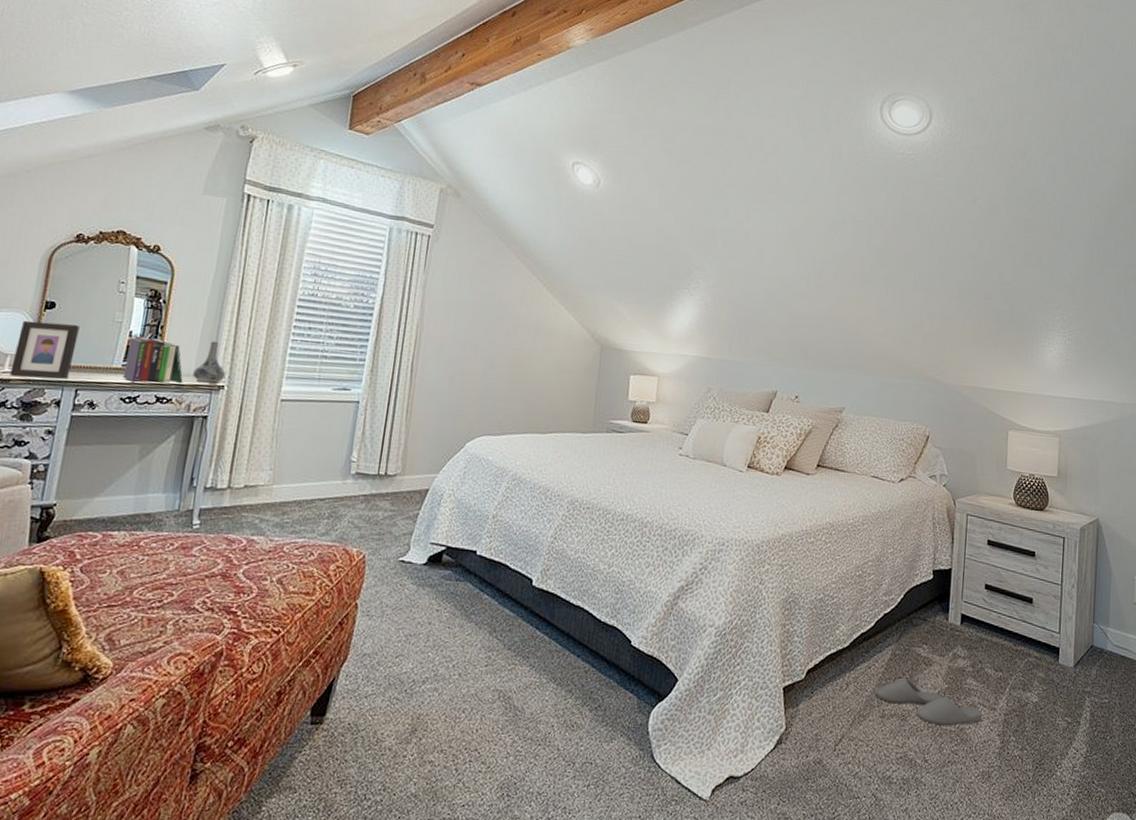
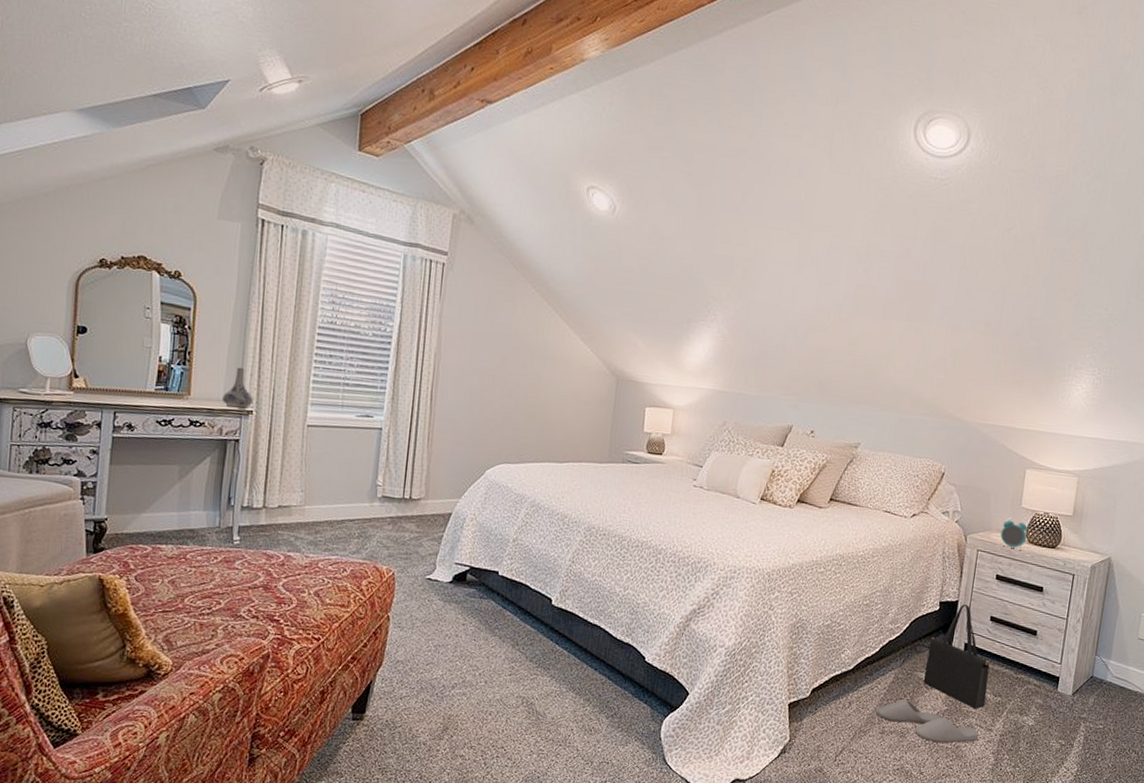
picture frame: present [10,320,80,379] -> none [51,344,112,402]
books: present [123,336,183,384] -> none [157,361,214,408]
tote bag: none [921,571,988,686] -> present [923,604,990,709]
alarm clock: none [988,479,1015,515] -> present [1000,516,1029,551]

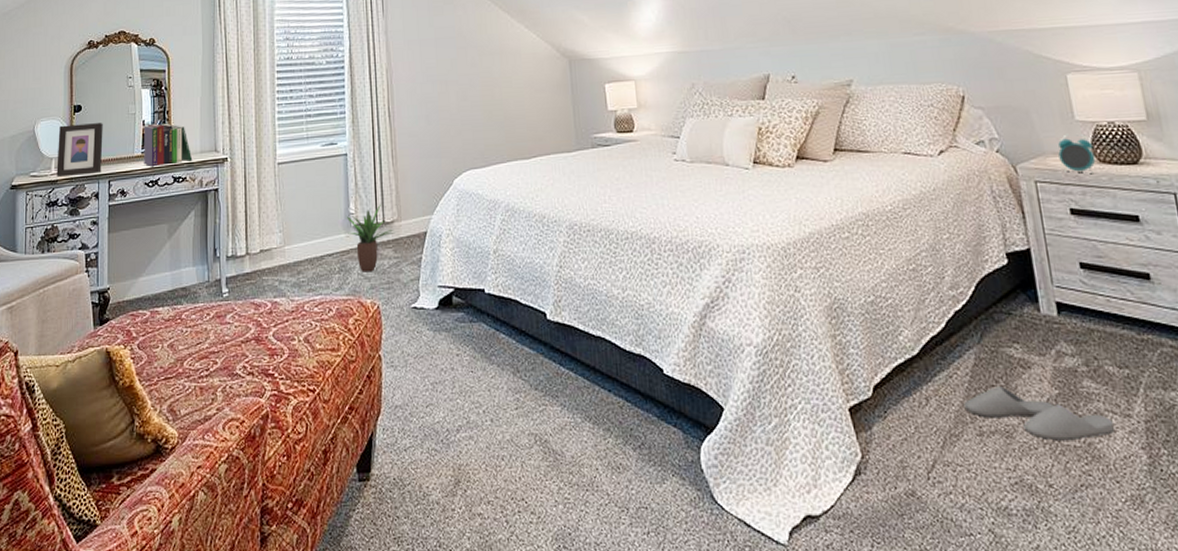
picture frame: none [51,344,112,402] -> present [56,123,103,178]
books: none [157,361,214,408] -> present [144,123,193,167]
decorative vase: present [222,367,254,409] -> none [200,117,227,159]
potted plant: none [372,480,420,542] -> present [346,203,394,272]
tote bag: present [923,604,990,709] -> none [1008,251,1110,389]

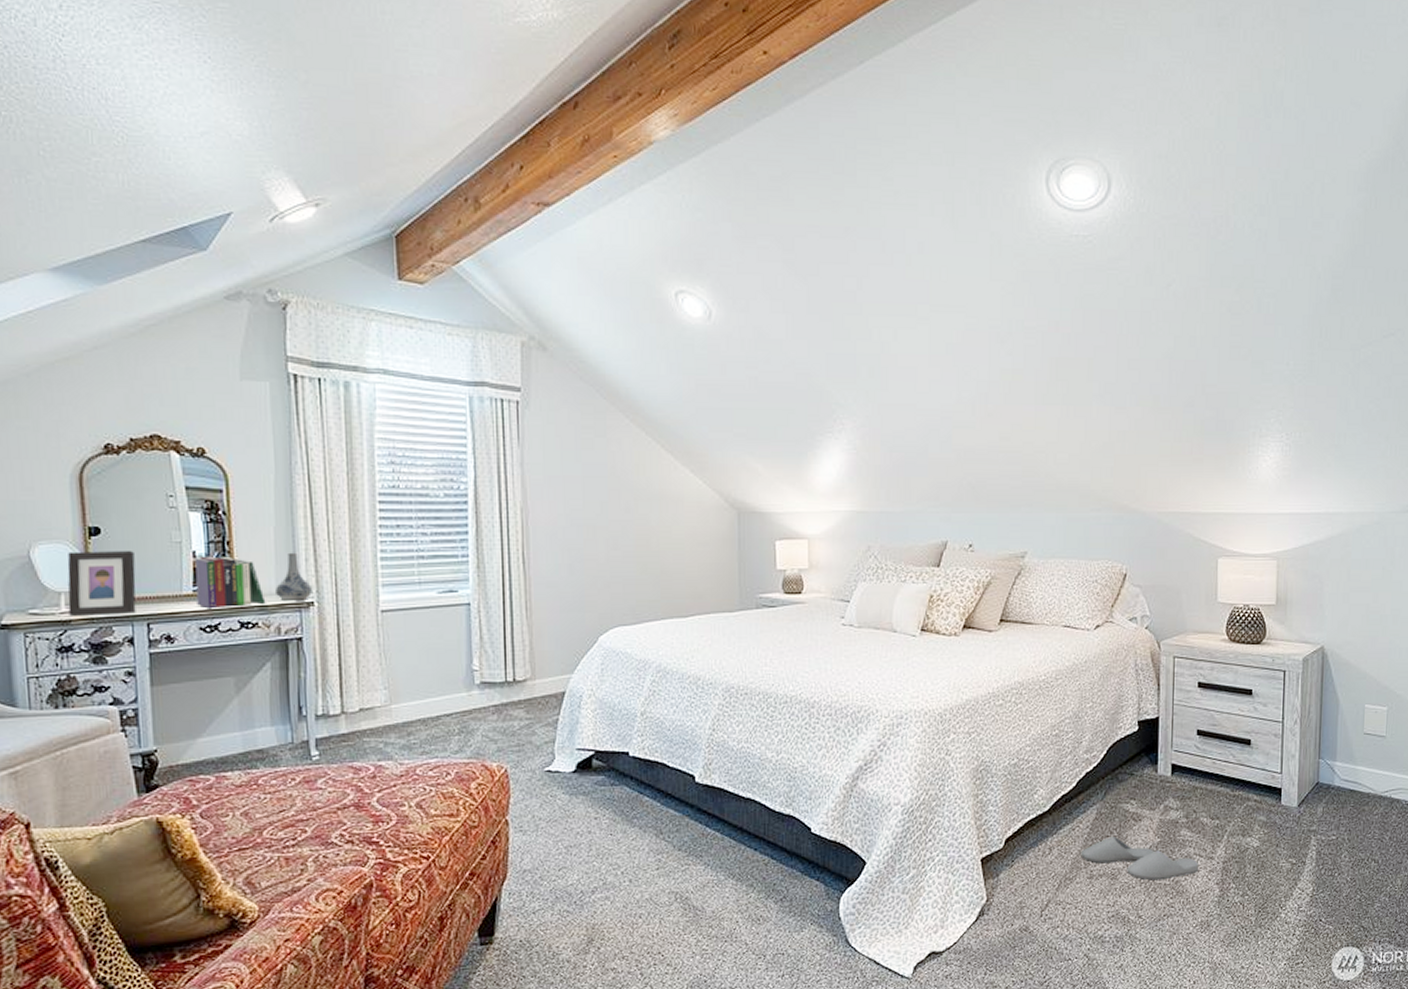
decorative vase: none [200,117,227,159] -> present [275,552,313,602]
potted plant: present [346,203,394,272] -> none [468,660,527,734]
alarm clock: present [1058,133,1096,175] -> none [1198,614,1228,652]

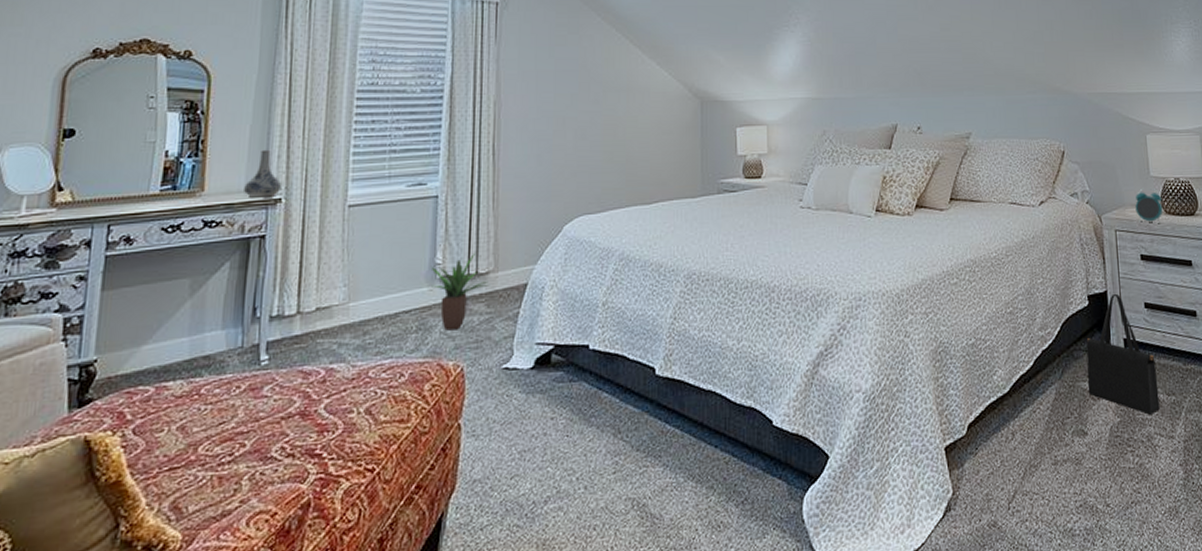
picture frame: present [67,551,136,617] -> none [28,152,106,221]
books: present [194,556,266,609] -> none [162,154,233,209]
potted plant: none [468,660,527,734] -> present [430,252,489,331]
slippers: present [1081,837,1198,880] -> none [1043,418,1160,464]
tote bag: none [1130,719,1203,836] -> present [1086,293,1160,415]
alarm clock: none [1198,614,1228,652] -> present [1135,187,1163,224]

